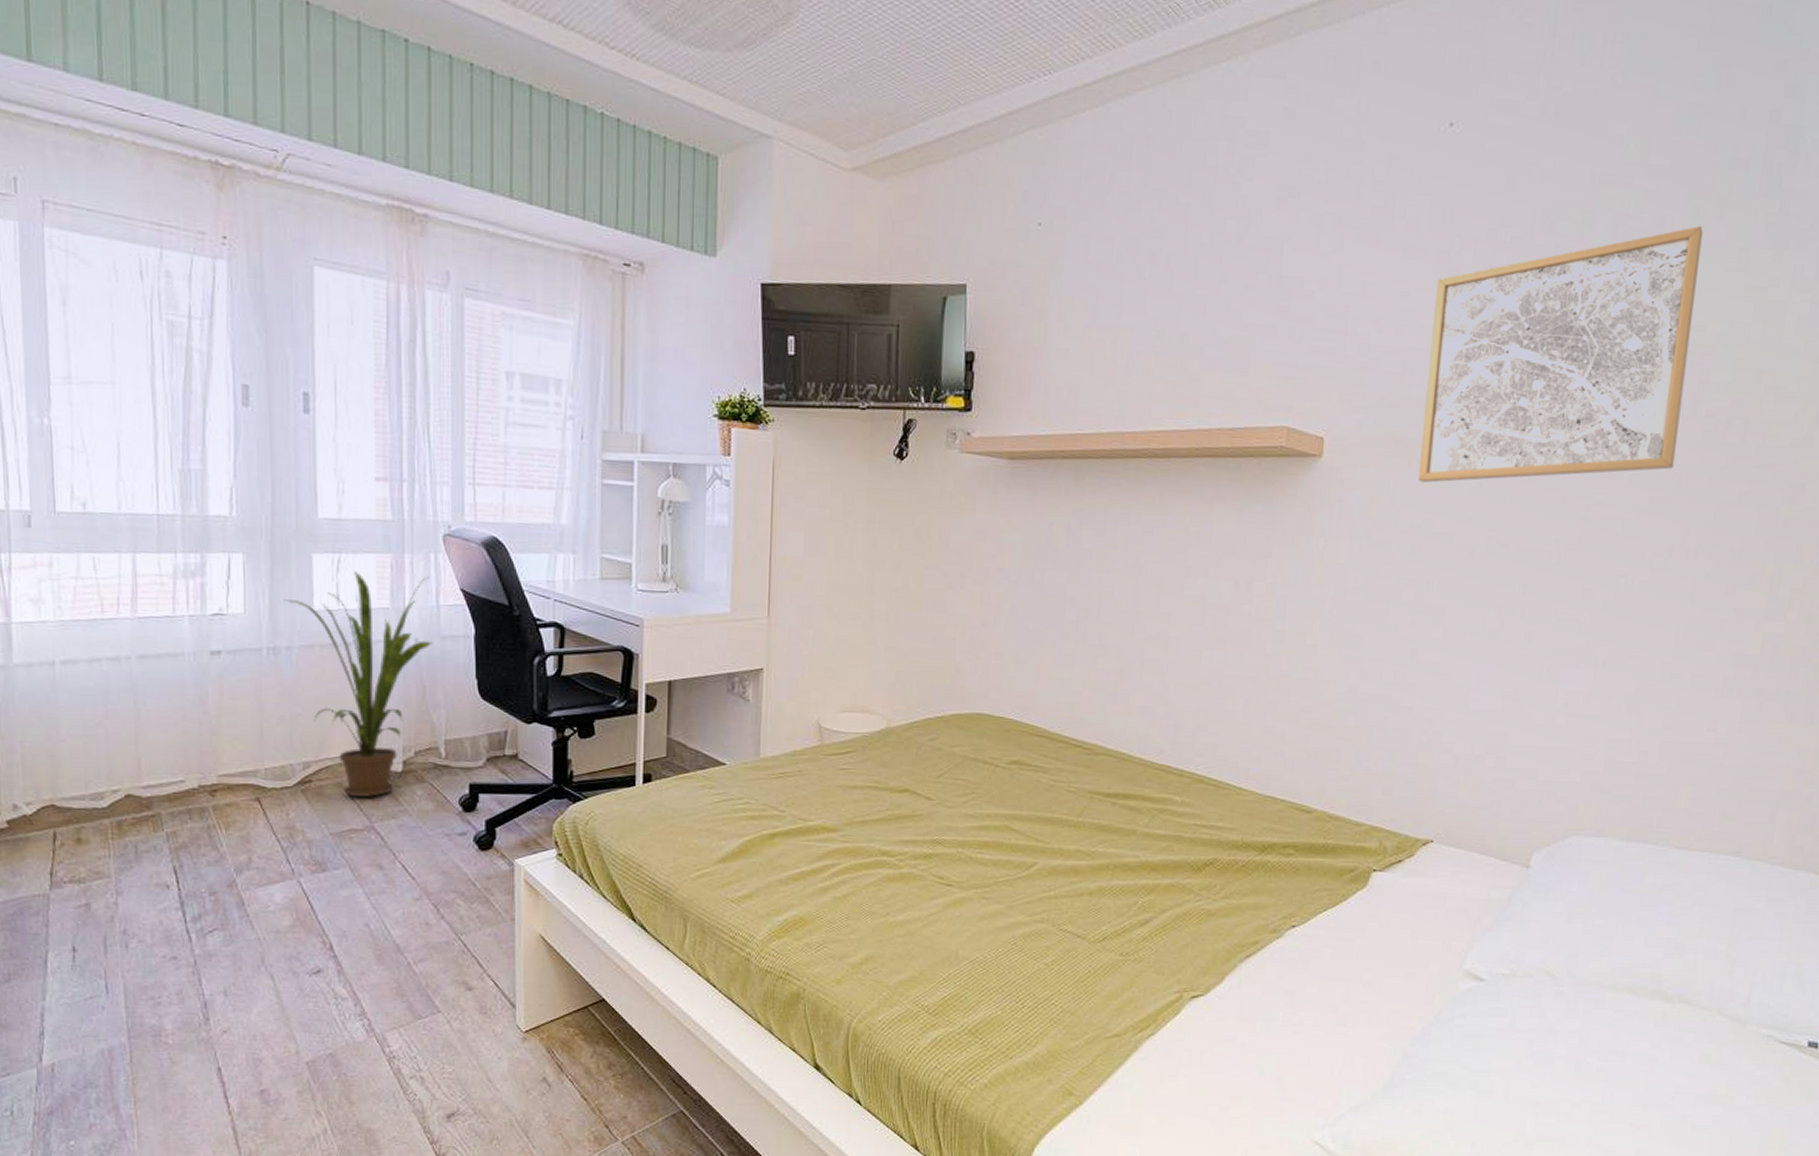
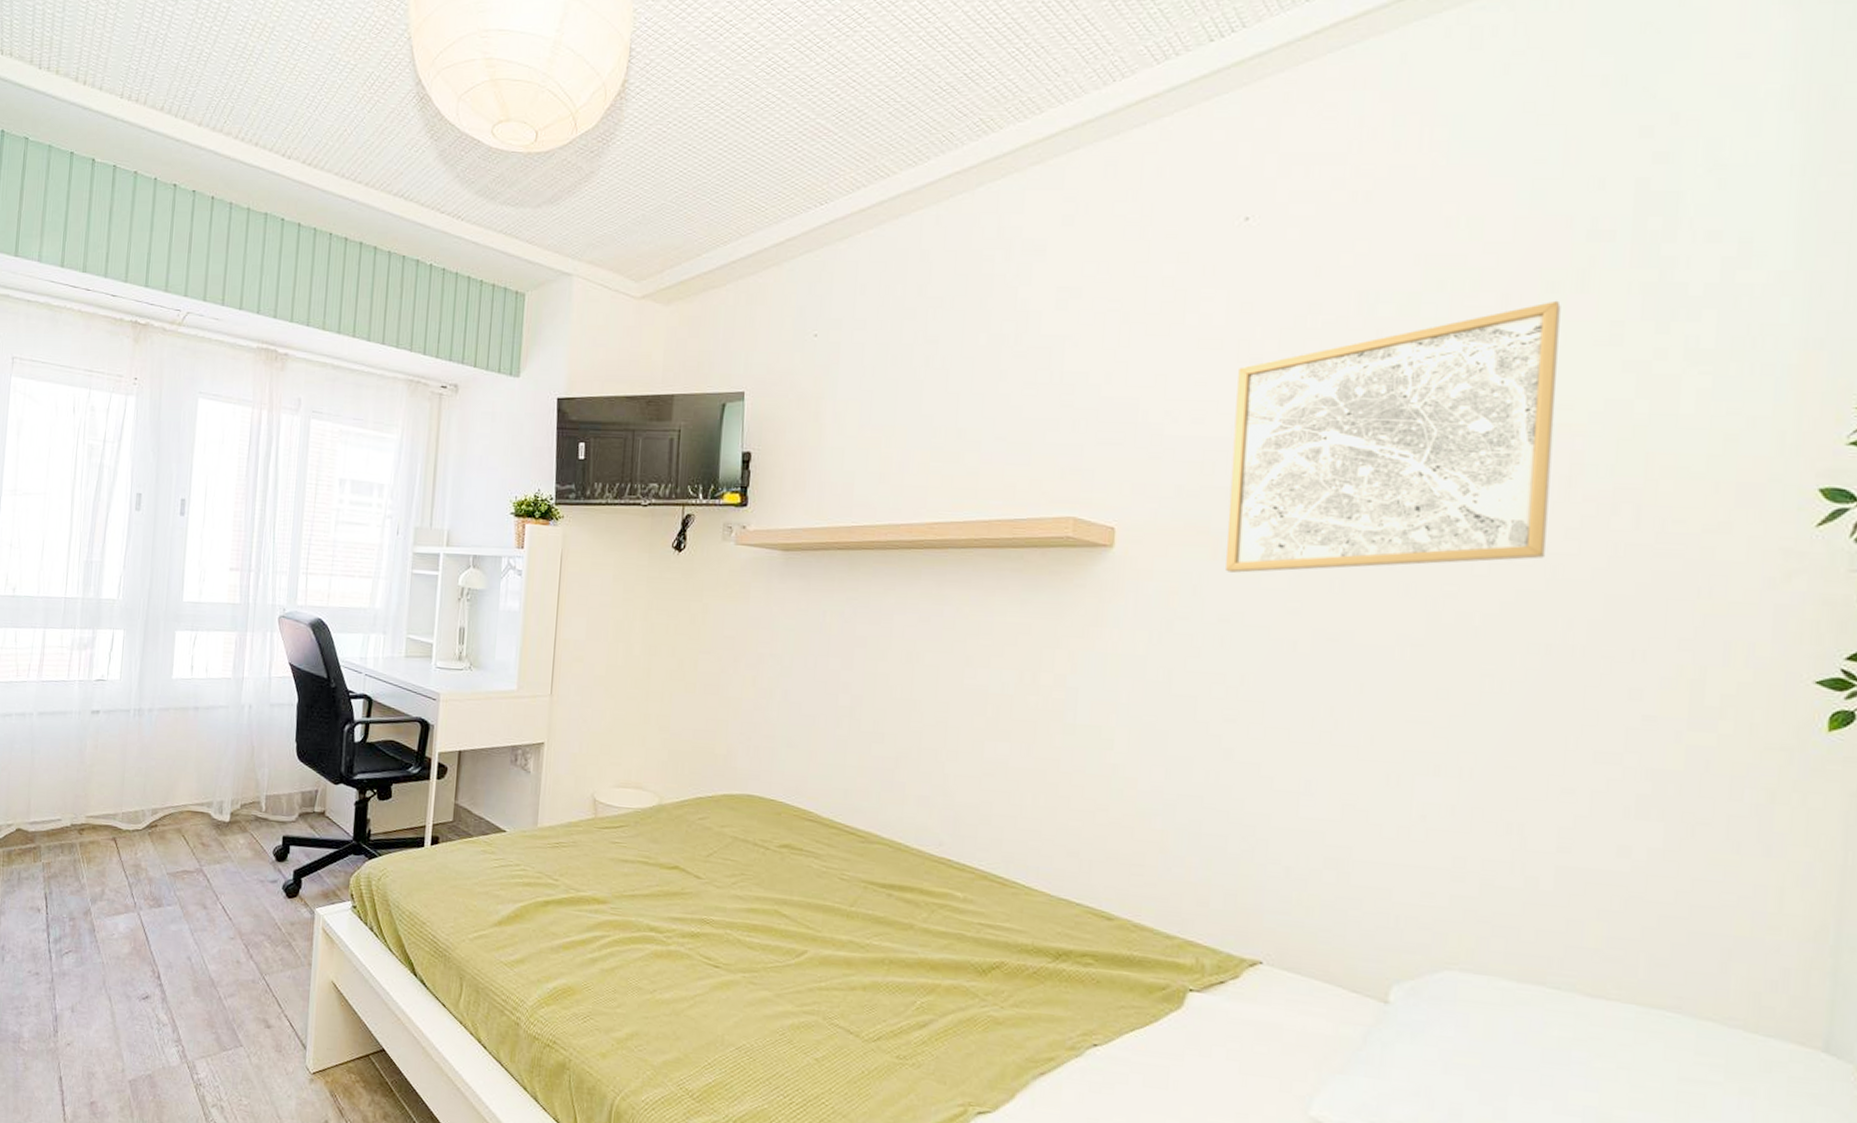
house plant: present [283,572,433,797] -> none [150,647,265,843]

